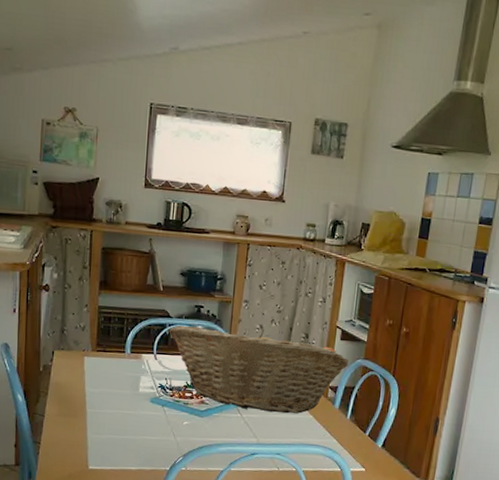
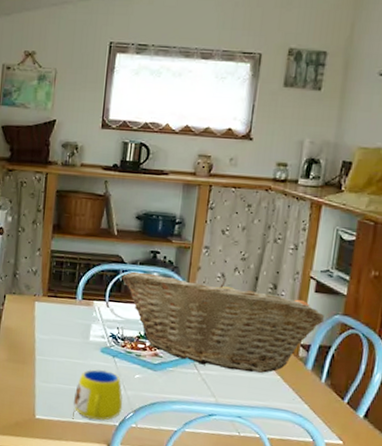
mug: none [124,418,173,467] -> present [71,369,123,421]

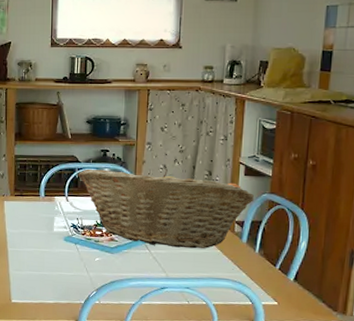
mug: present [71,369,123,421] -> none [43,256,87,301]

